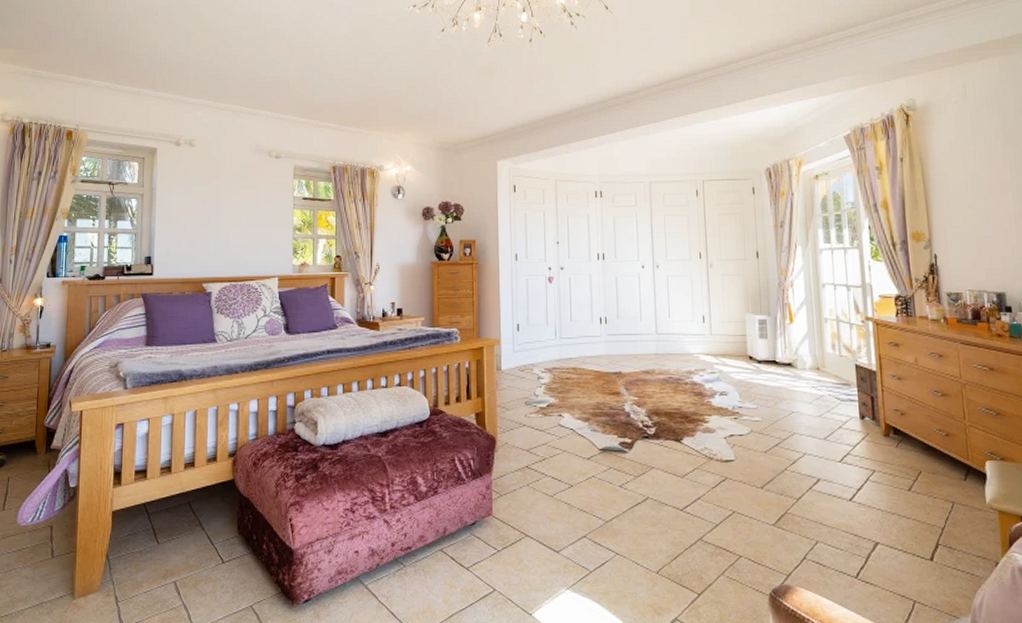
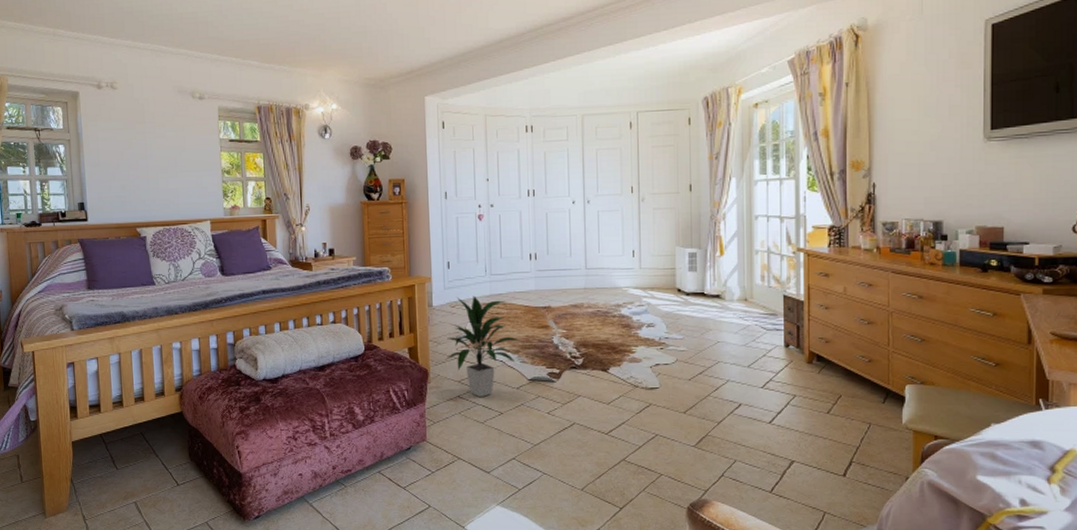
indoor plant: none [513,359,592,467] -> present [445,295,522,397]

